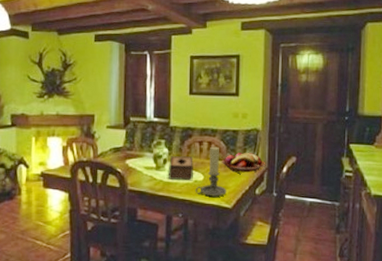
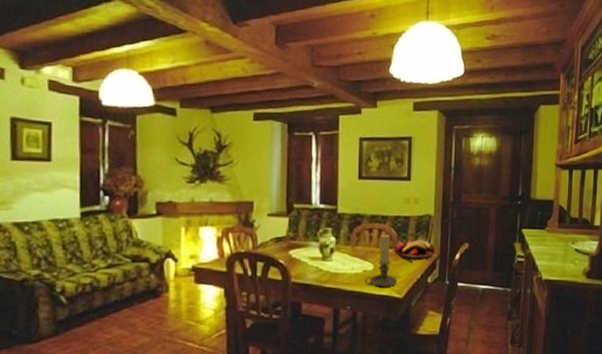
tissue box: present [169,156,193,181] -> none [336,245,363,271]

